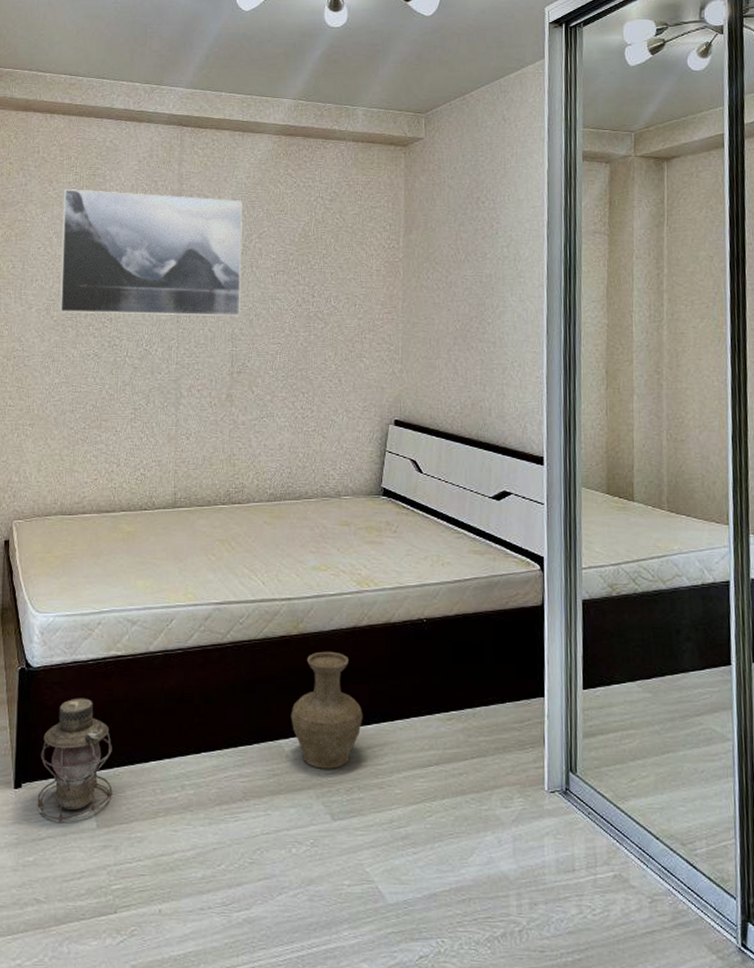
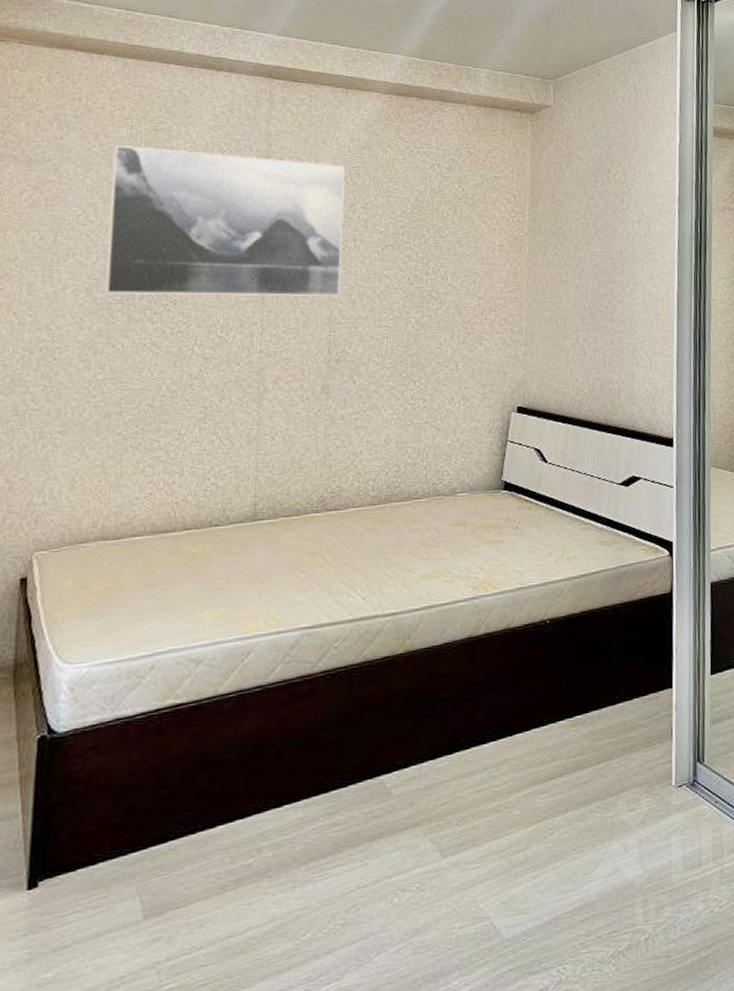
lantern: present [37,698,113,822] -> none [60,761,167,921]
vase: present [291,651,363,769] -> none [394,667,479,802]

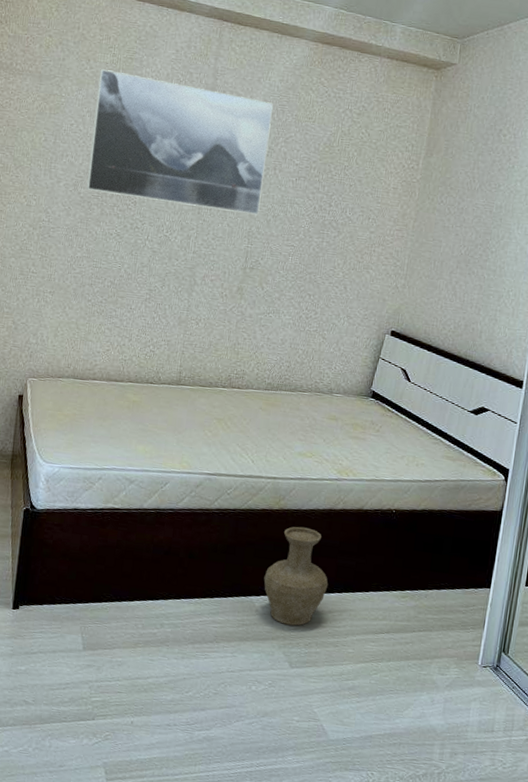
vase: none [394,667,479,802] -> present [263,526,329,626]

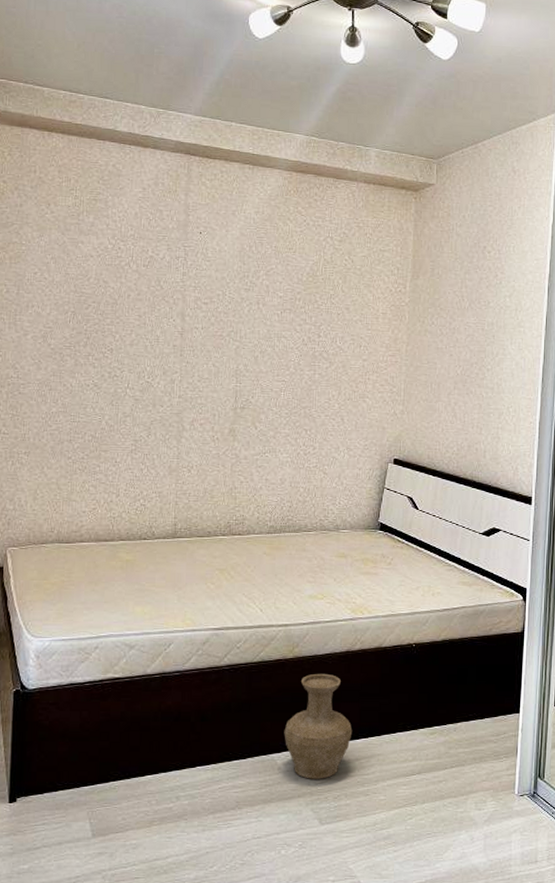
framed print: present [87,69,273,215] -> none [57,213,250,353]

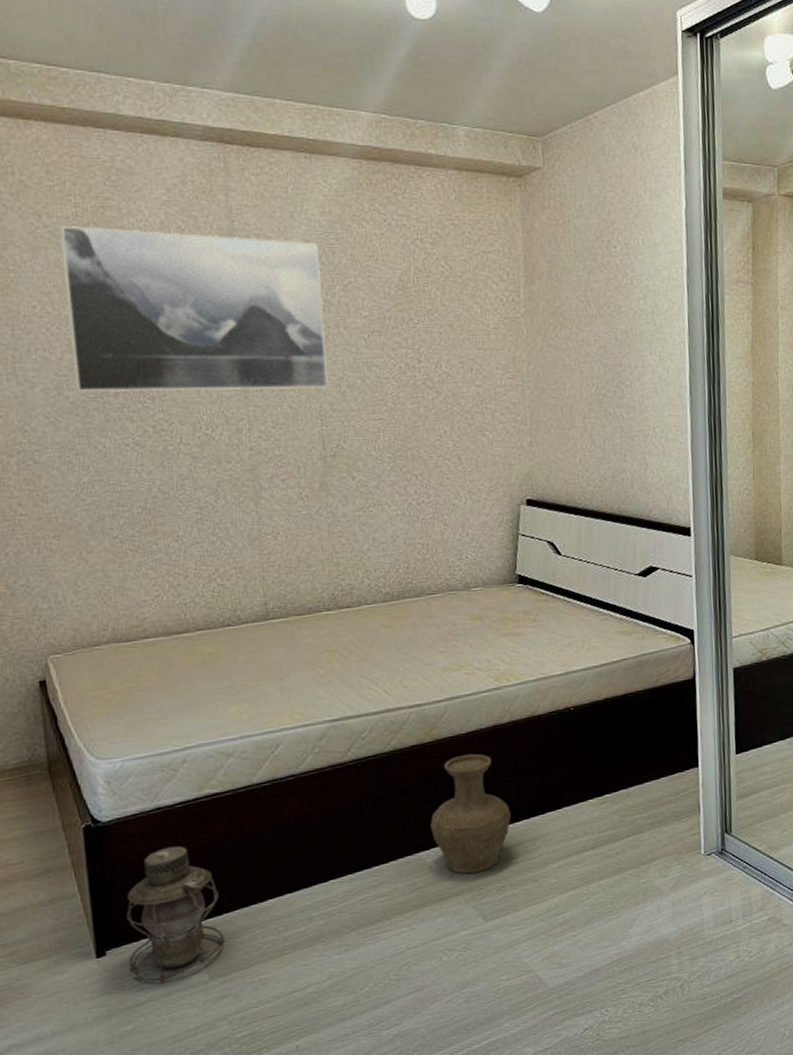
lantern: none [32,718,108,832] -> present [126,846,225,982]
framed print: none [57,213,250,353] -> present [59,226,329,392]

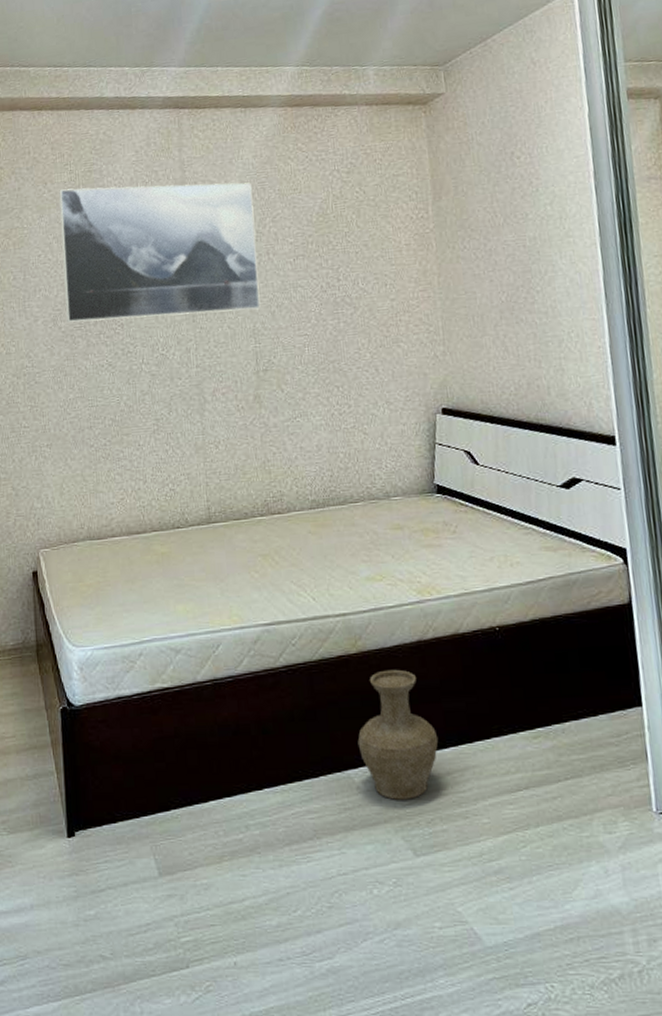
lantern: present [126,846,225,982] -> none [92,736,172,871]

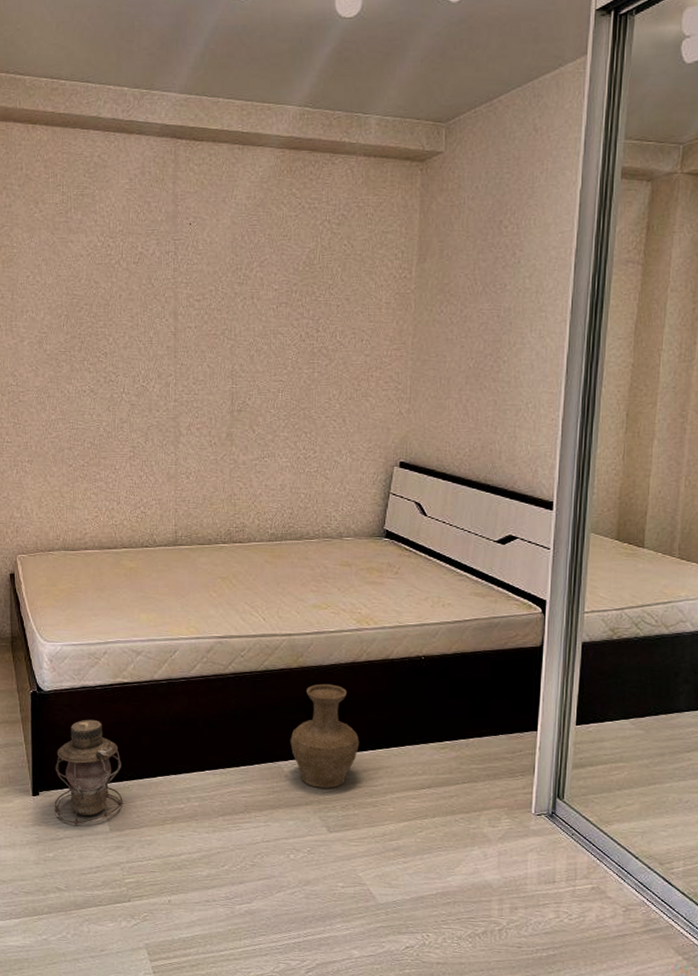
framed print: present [59,182,261,322] -> none [50,211,242,352]
lantern: none [92,736,172,871] -> present [54,719,123,825]

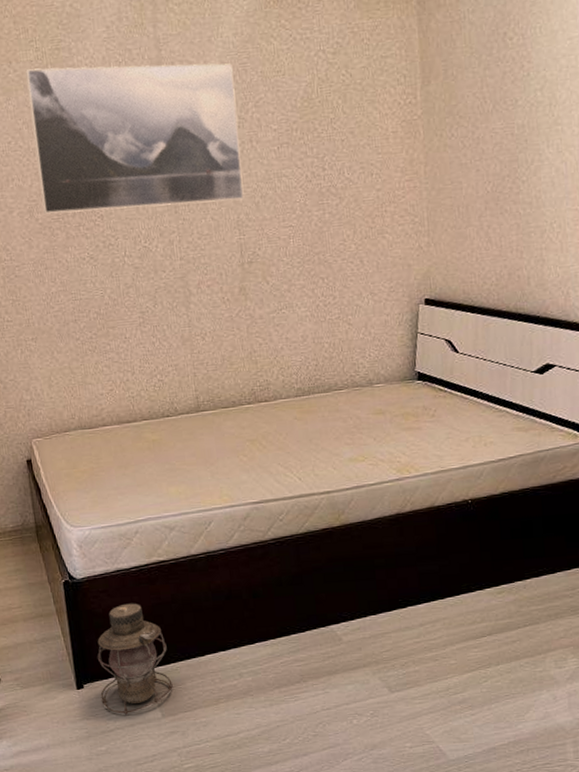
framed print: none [50,211,242,352] -> present [25,63,245,214]
vase: present [290,683,360,789] -> none [340,539,413,648]

